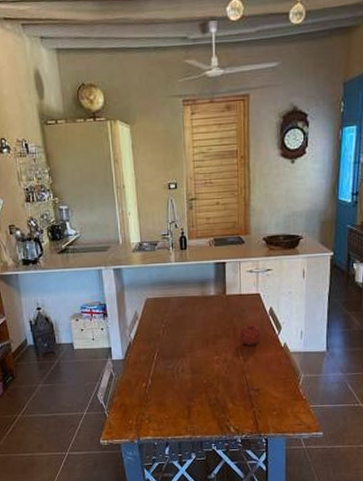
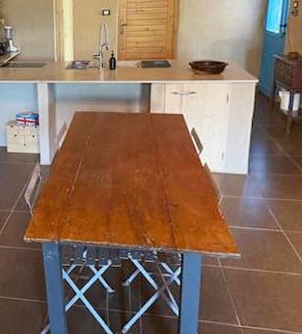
fruit: present [239,324,262,345] -> none [161,142,183,162]

